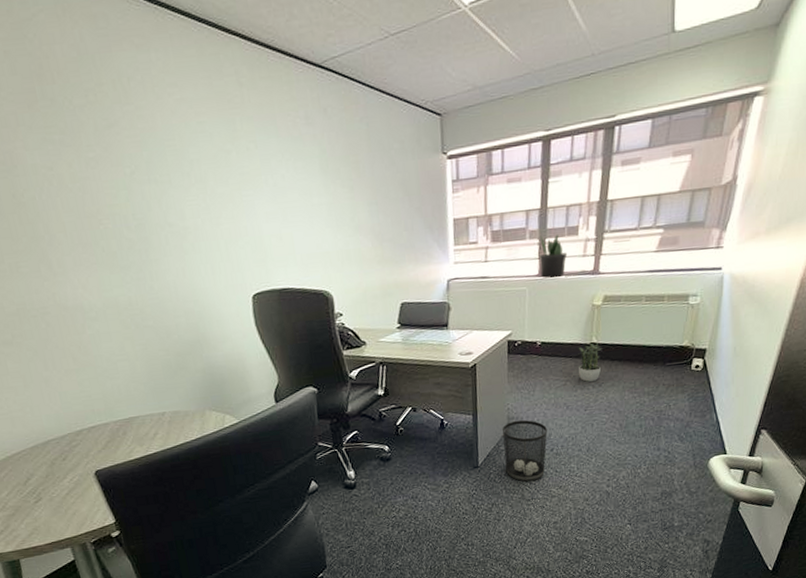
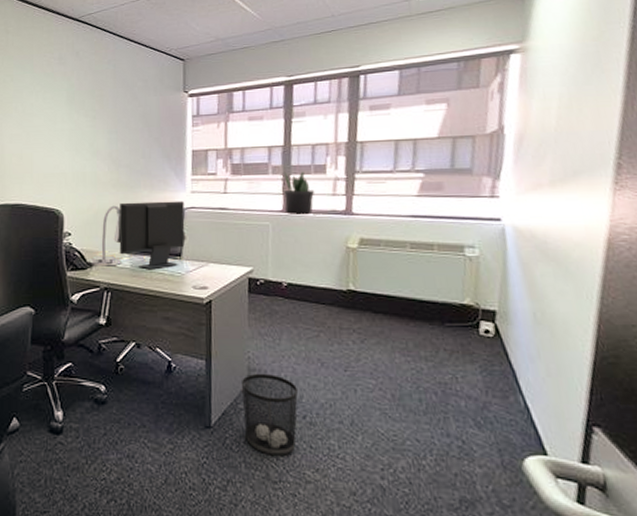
table lamp: none [360,282,393,344] -> present [86,205,121,267]
computer monitor: none [386,272,450,342] -> present [119,201,185,270]
potted plant: present [578,342,602,383] -> none [332,289,362,337]

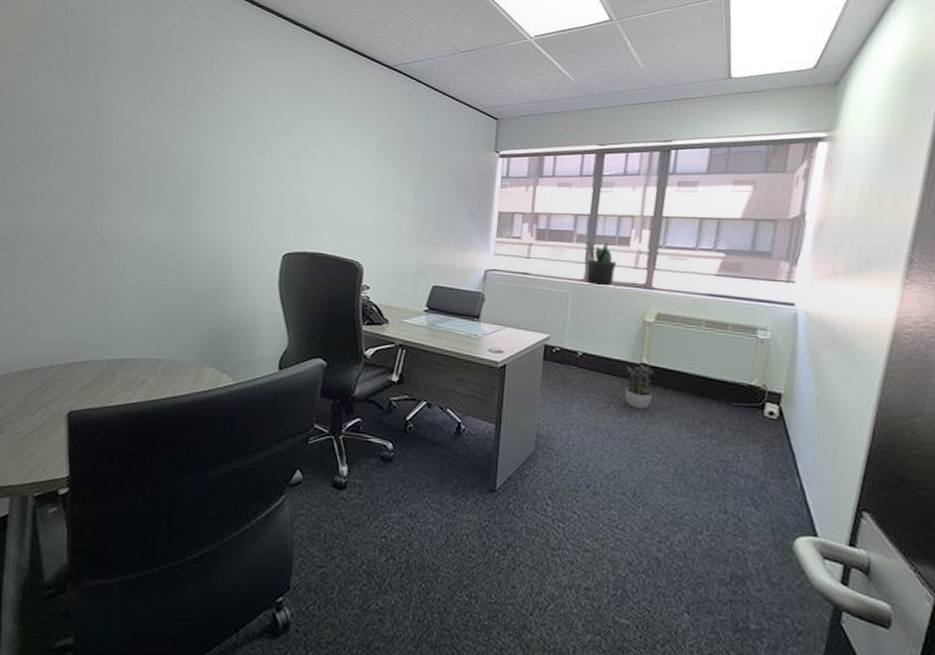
table lamp: present [86,205,121,267] -> none [383,262,422,324]
computer monitor: present [119,201,185,270] -> none [417,259,486,330]
waste bin: present [242,373,298,456] -> none [529,440,583,523]
potted plant: none [332,289,362,337] -> present [625,363,654,410]

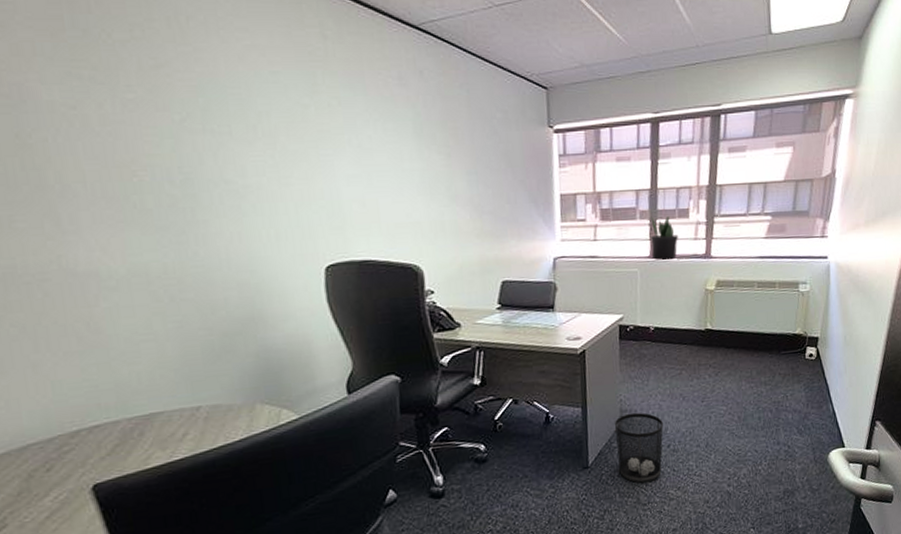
waste bin: none [529,440,583,523] -> present [615,412,663,483]
potted plant: present [625,363,654,410] -> none [692,329,717,371]

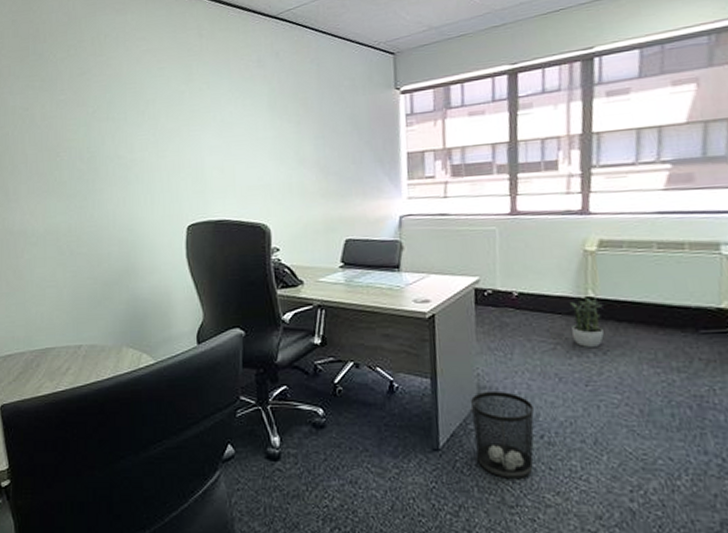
planter: present [651,216,679,261] -> none [510,170,547,218]
potted plant: none [692,329,717,371] -> present [569,297,604,349]

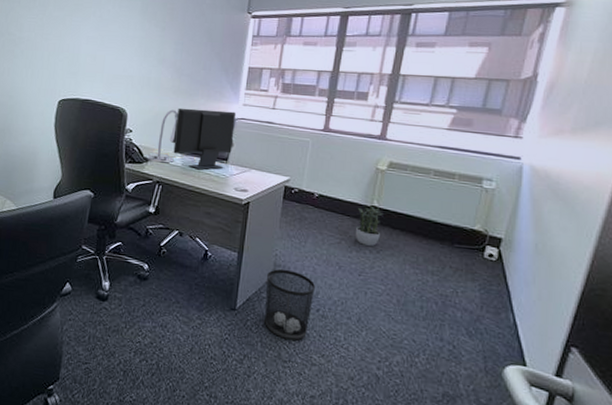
table lamp: none [297,216,335,283] -> present [143,109,179,163]
computer monitor: none [330,208,403,285] -> present [173,108,236,170]

